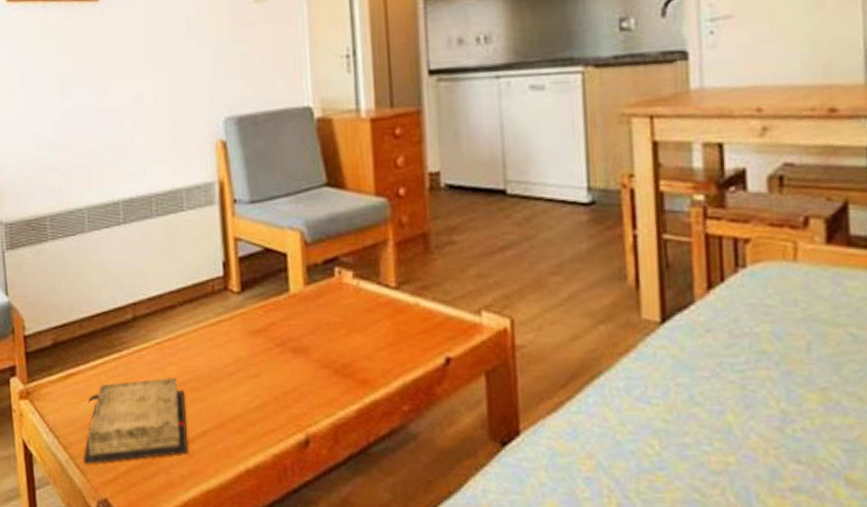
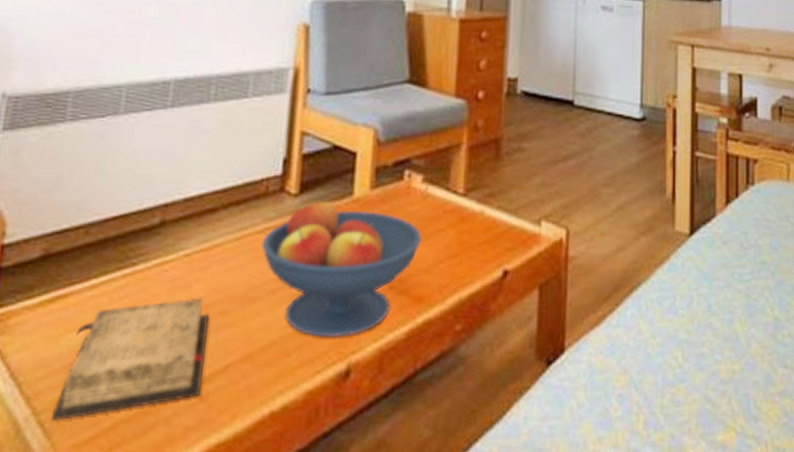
fruit bowl: none [216,296,360,412] -> present [261,199,422,337]

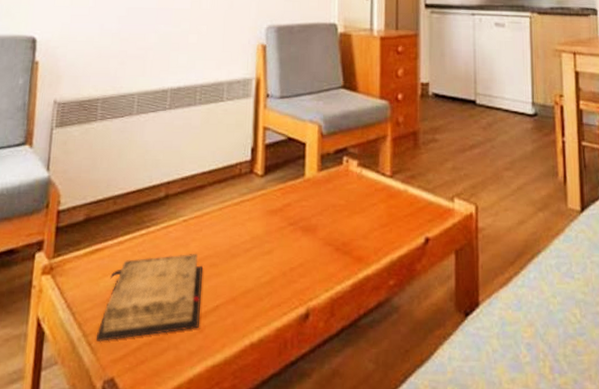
fruit bowl: present [261,199,422,337] -> none [238,179,360,287]

